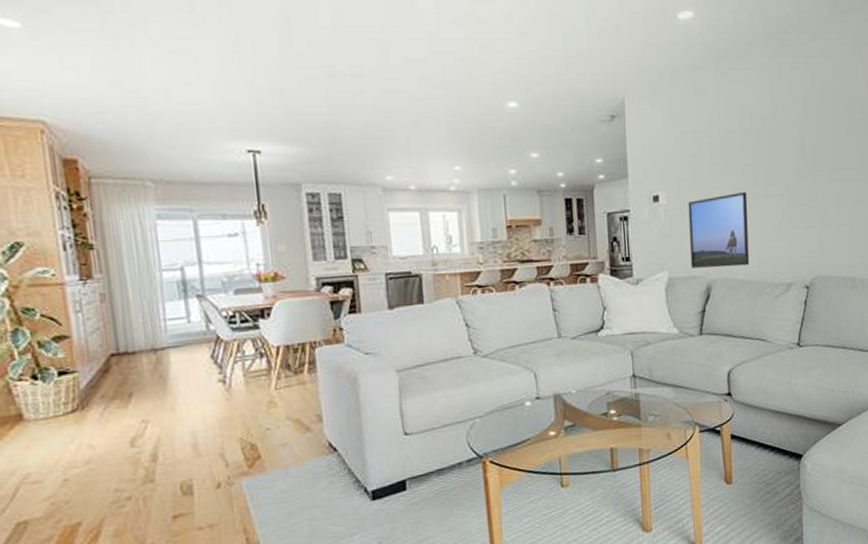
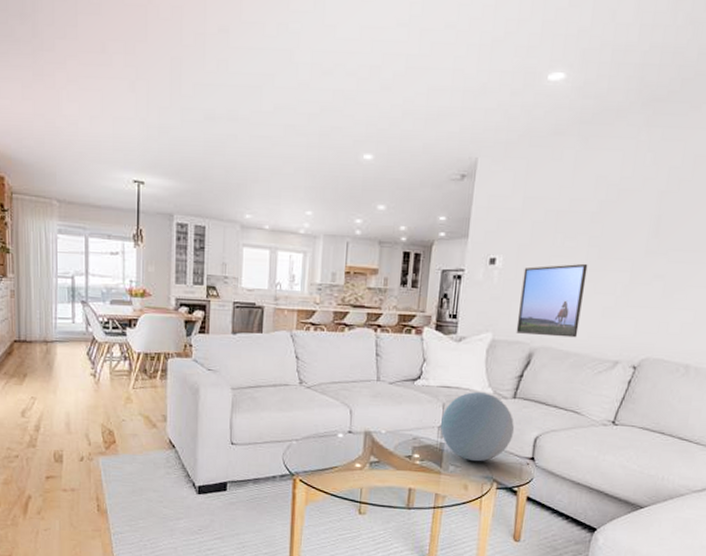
decorative orb: none [632,333,707,408] -> present [440,392,515,462]

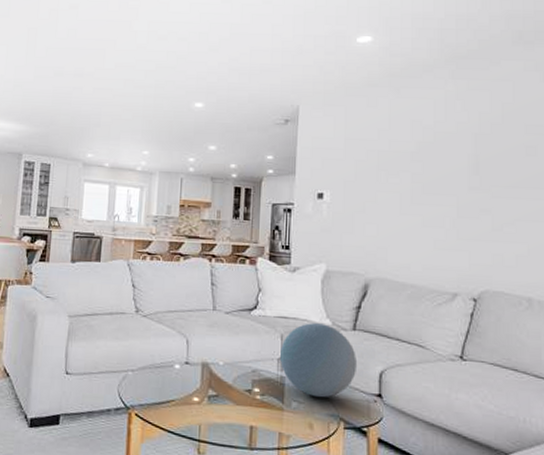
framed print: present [516,263,588,338] -> none [349,198,414,269]

